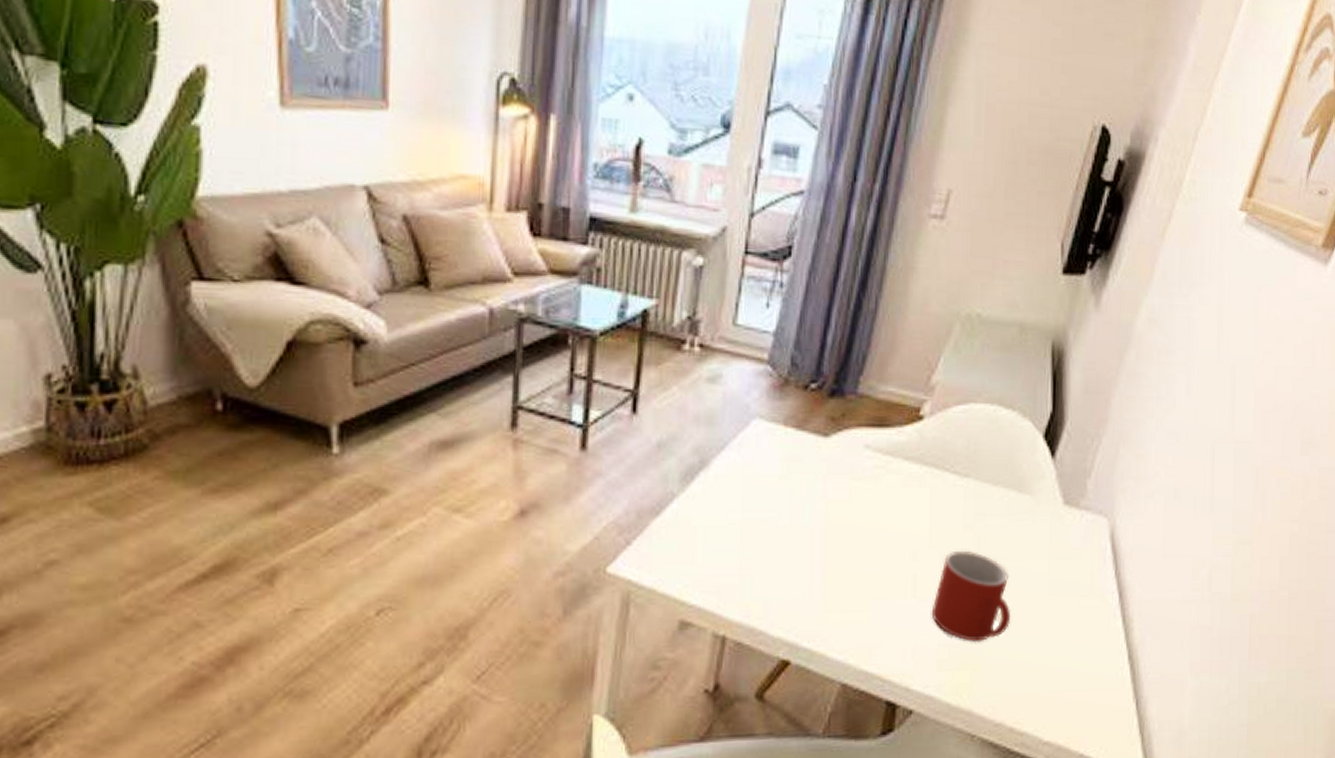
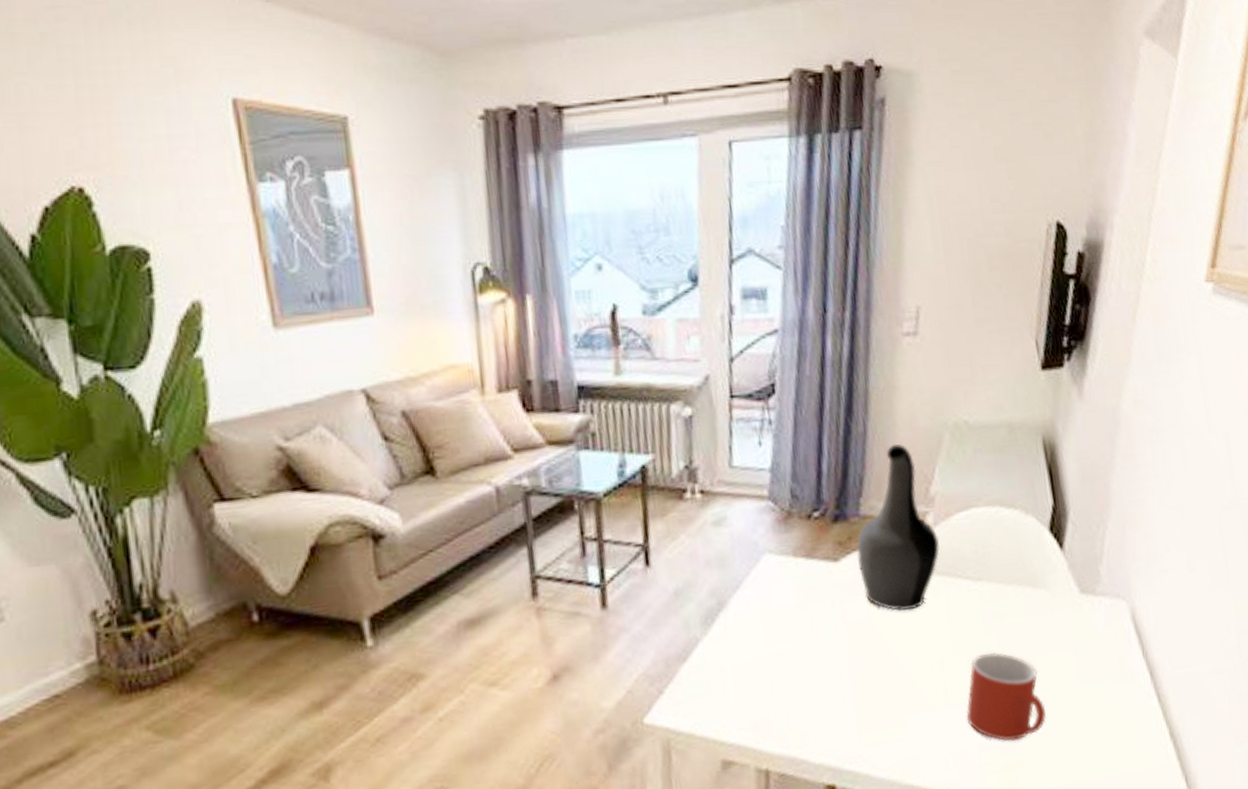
decorative vase: none [847,326,933,497] -> present [856,443,940,612]

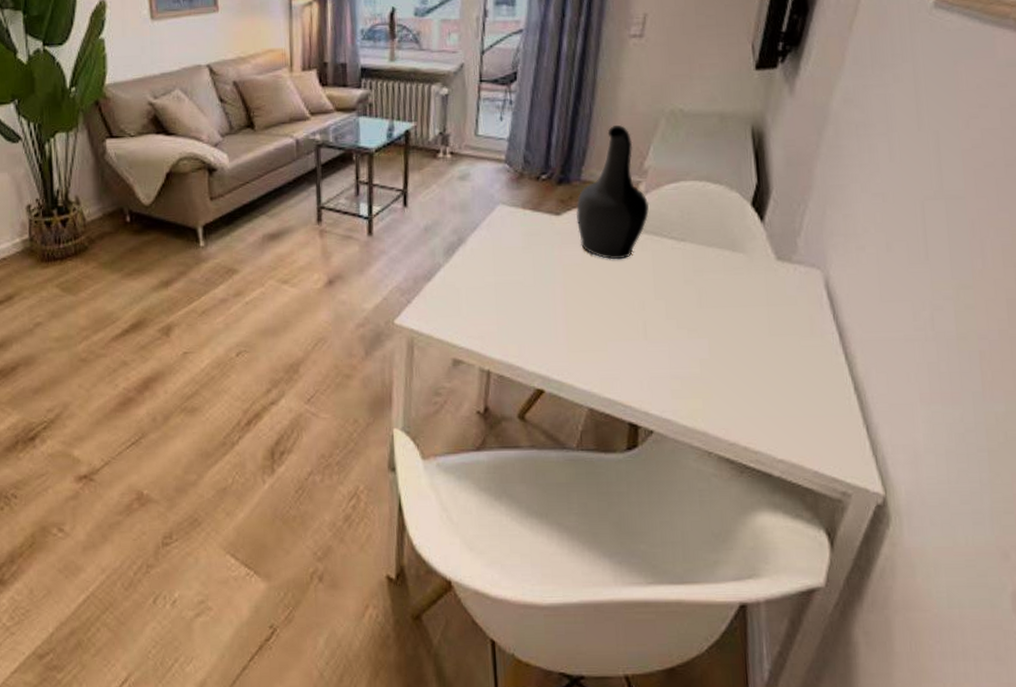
mug: present [966,651,1046,742] -> none [662,300,735,376]

